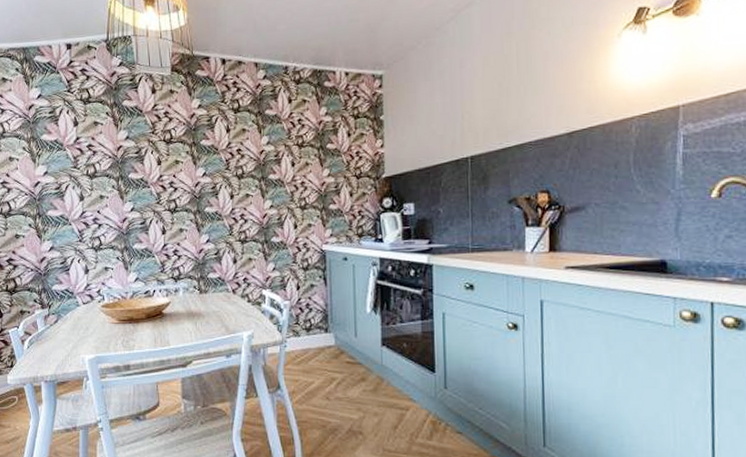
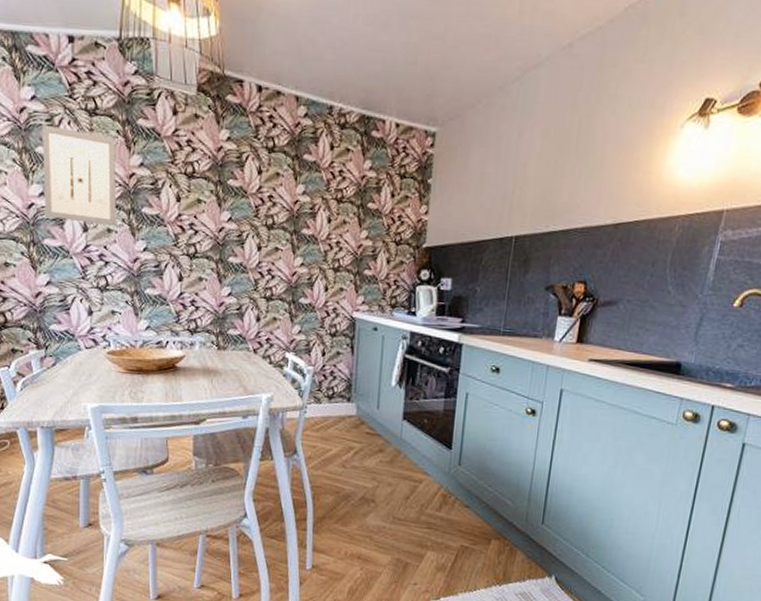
wall art: none [46,116,107,193] -> present [42,124,117,226]

